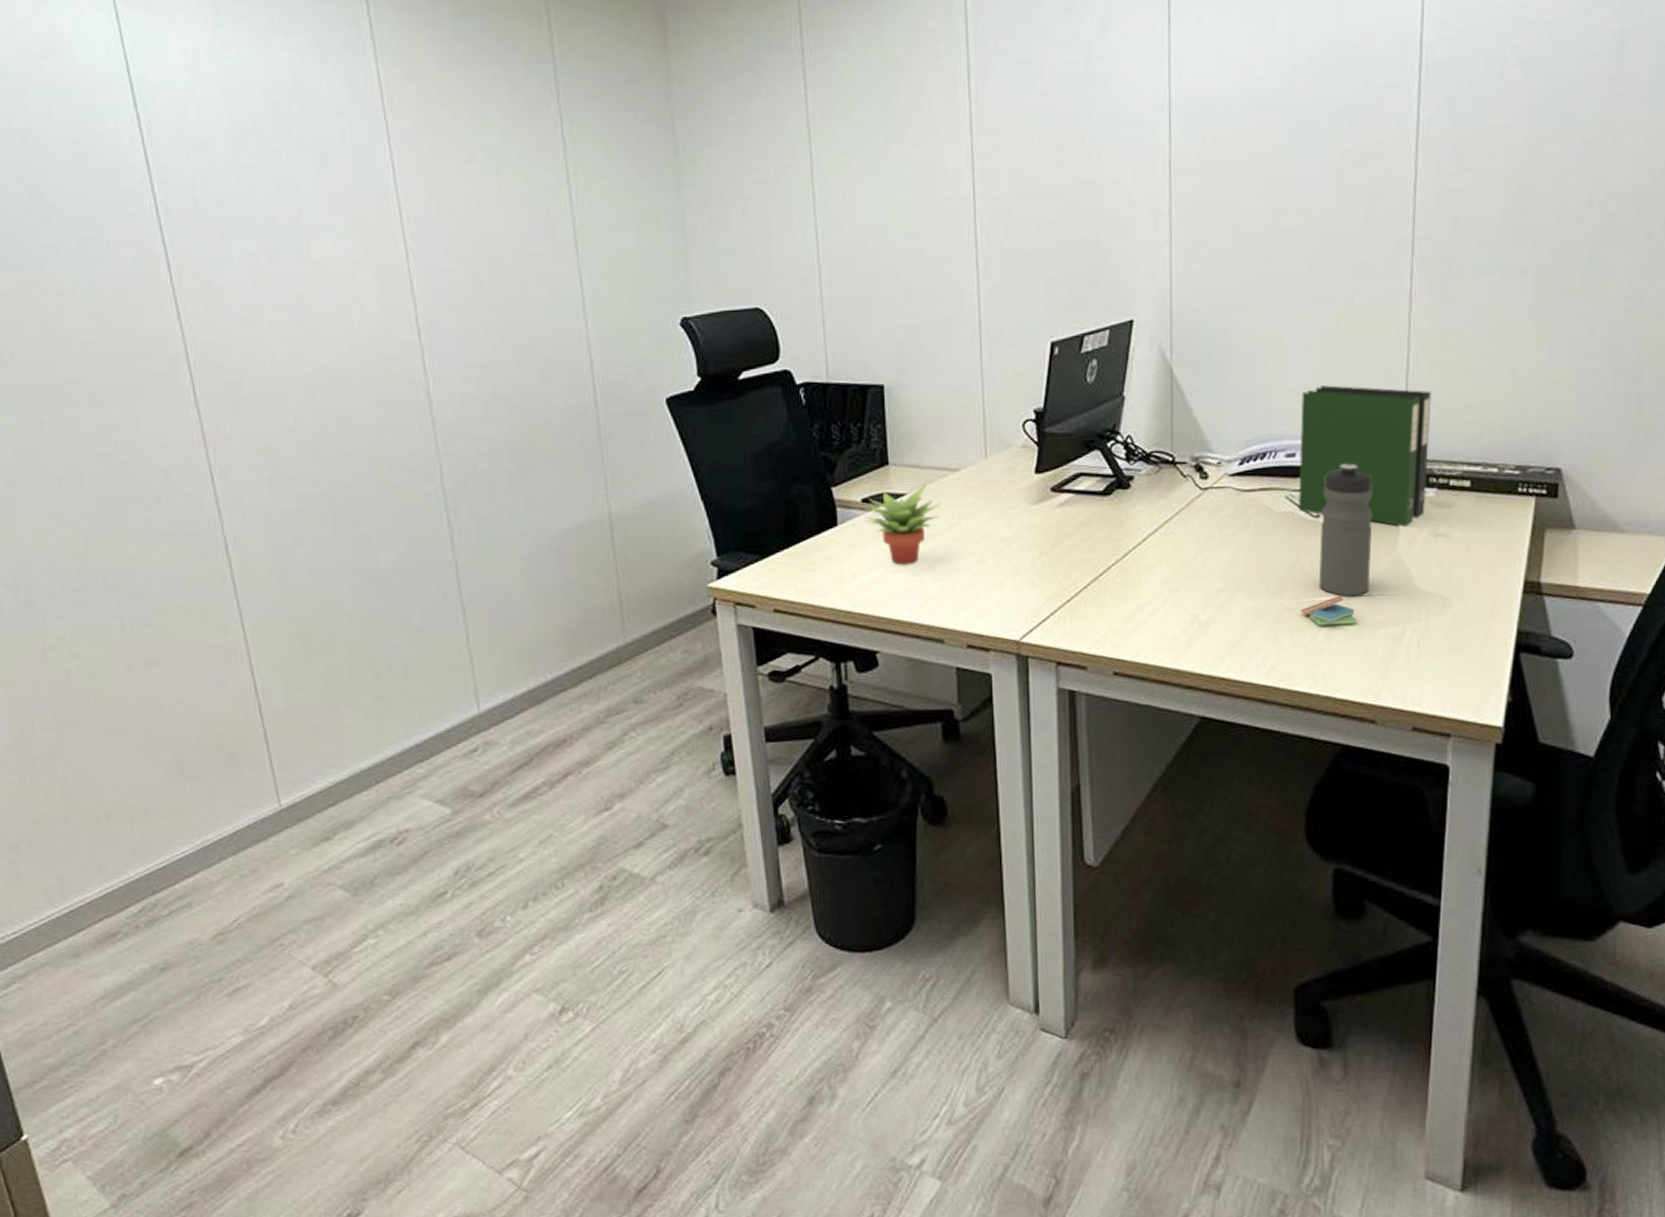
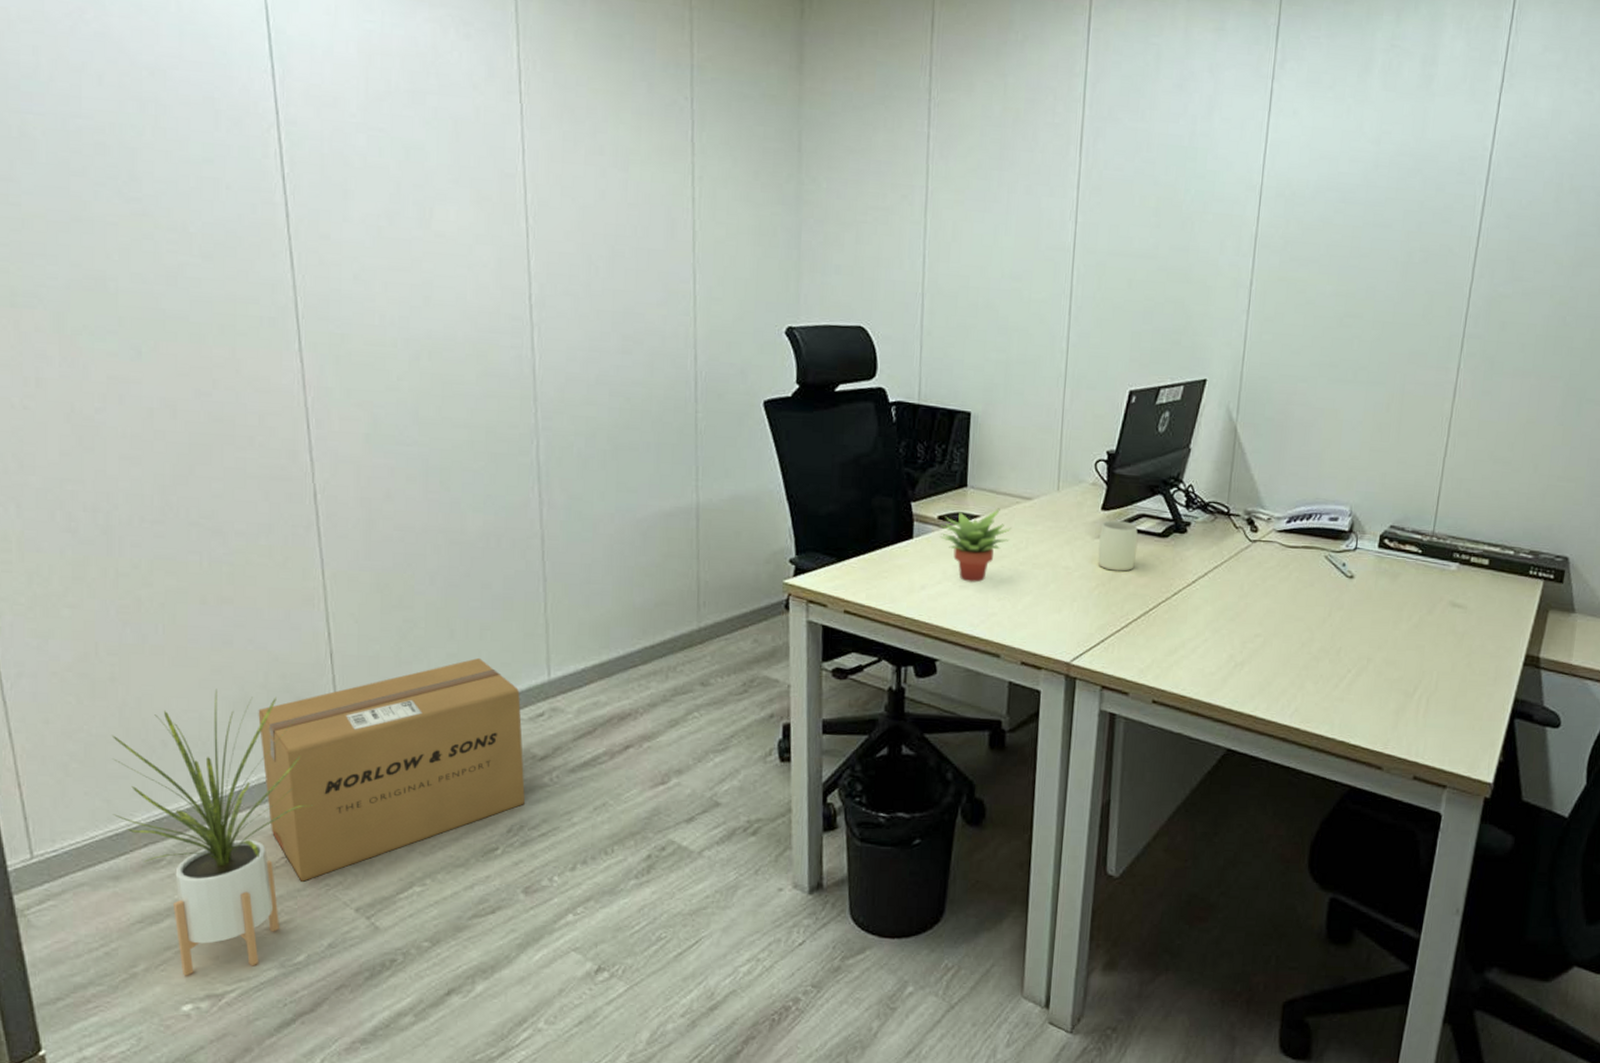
house plant: none [56,754,260,1049] -> present [111,688,314,976]
box: none [195,698,469,945] -> present [258,658,525,883]
mug: none [1036,483,1079,537] -> present [1097,520,1138,572]
binder: present [1299,385,1431,527] -> none [1335,459,1464,595]
sticky notes: present [1300,595,1356,626] -> none [1326,650,1375,679]
water bottle: present [1318,463,1373,597] -> none [1345,532,1403,654]

